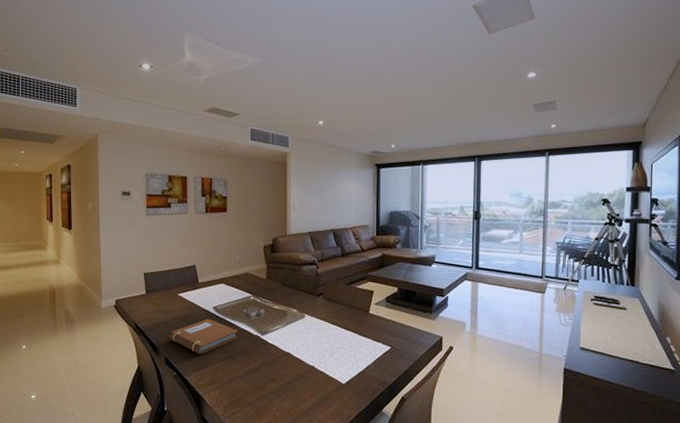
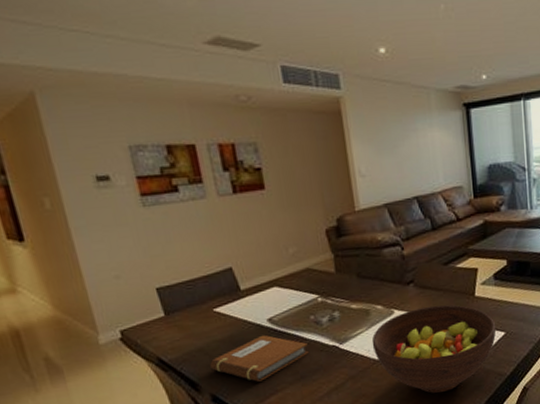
fruit bowl: none [285,315,384,390] -> present [371,304,497,394]

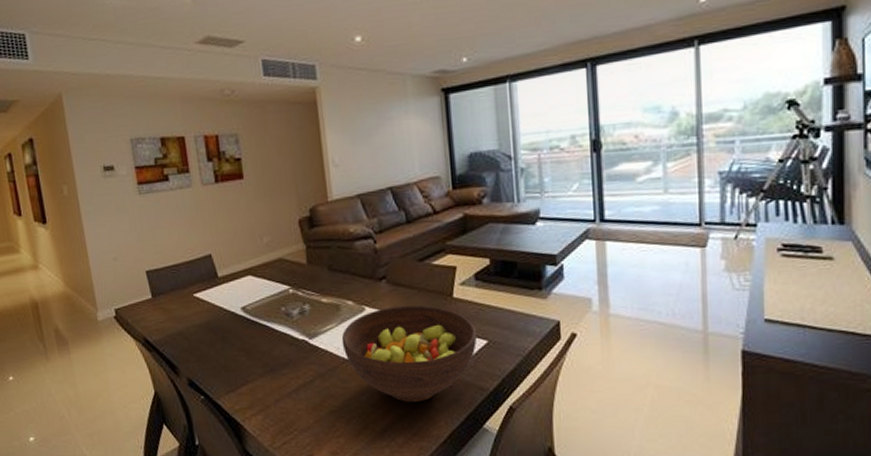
notebook: present [210,335,309,382] -> none [188,323,279,370]

